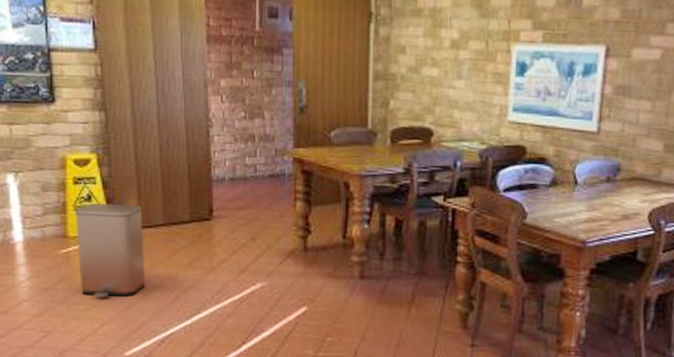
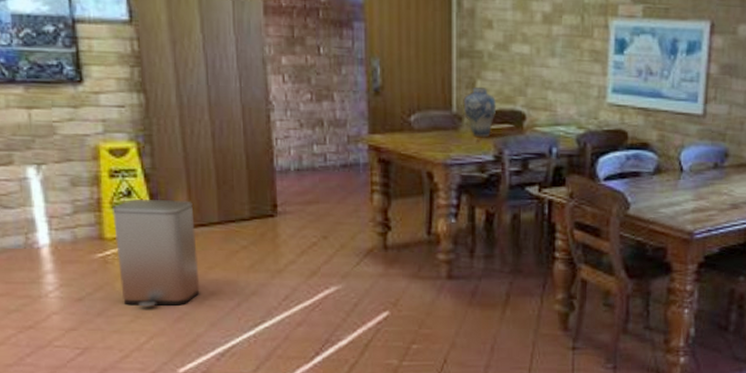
vase: none [377,106,408,152] -> present [463,86,497,138]

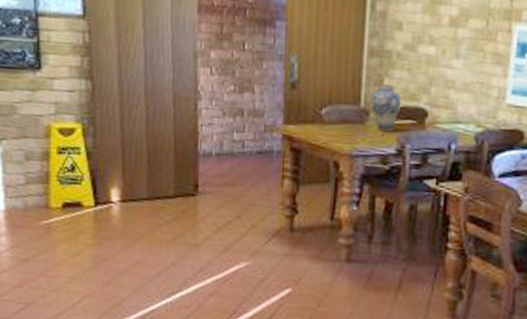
pedal bin: present [113,199,200,307] -> none [58,174,128,271]

